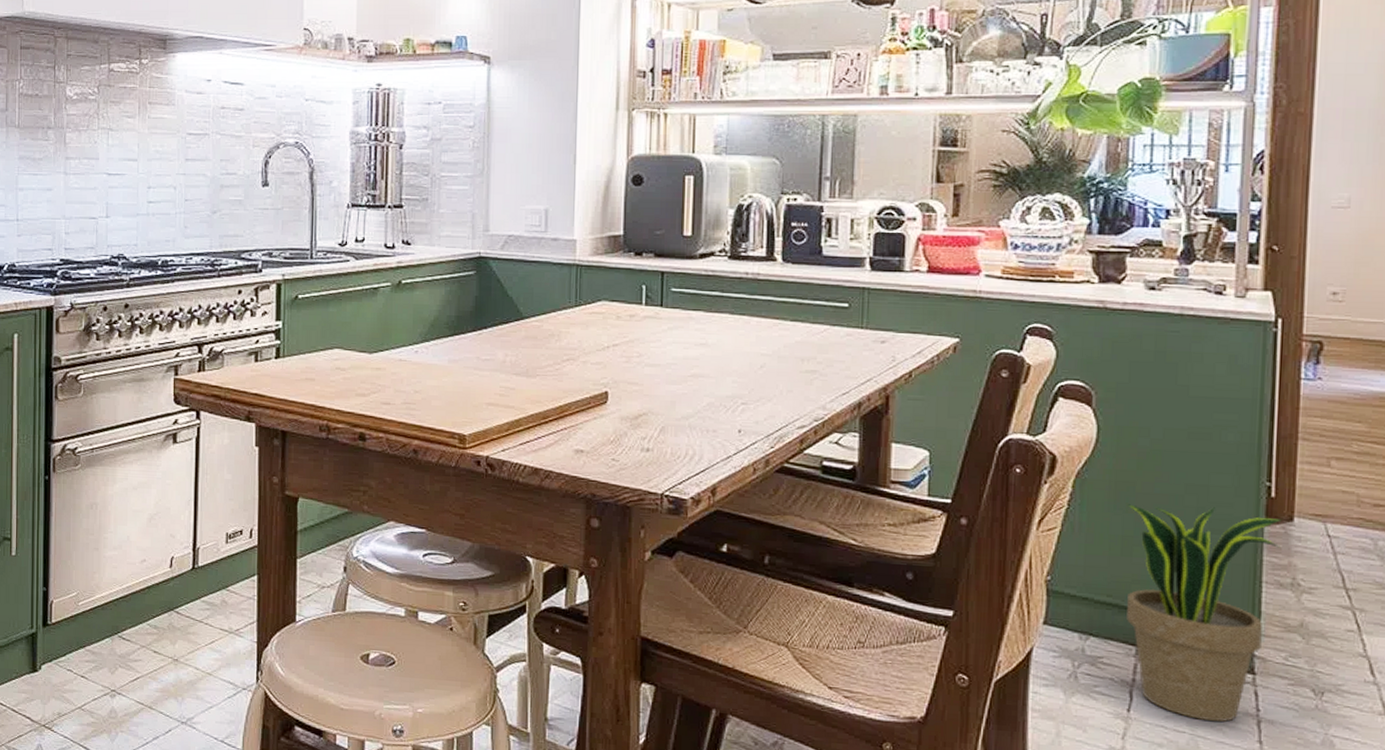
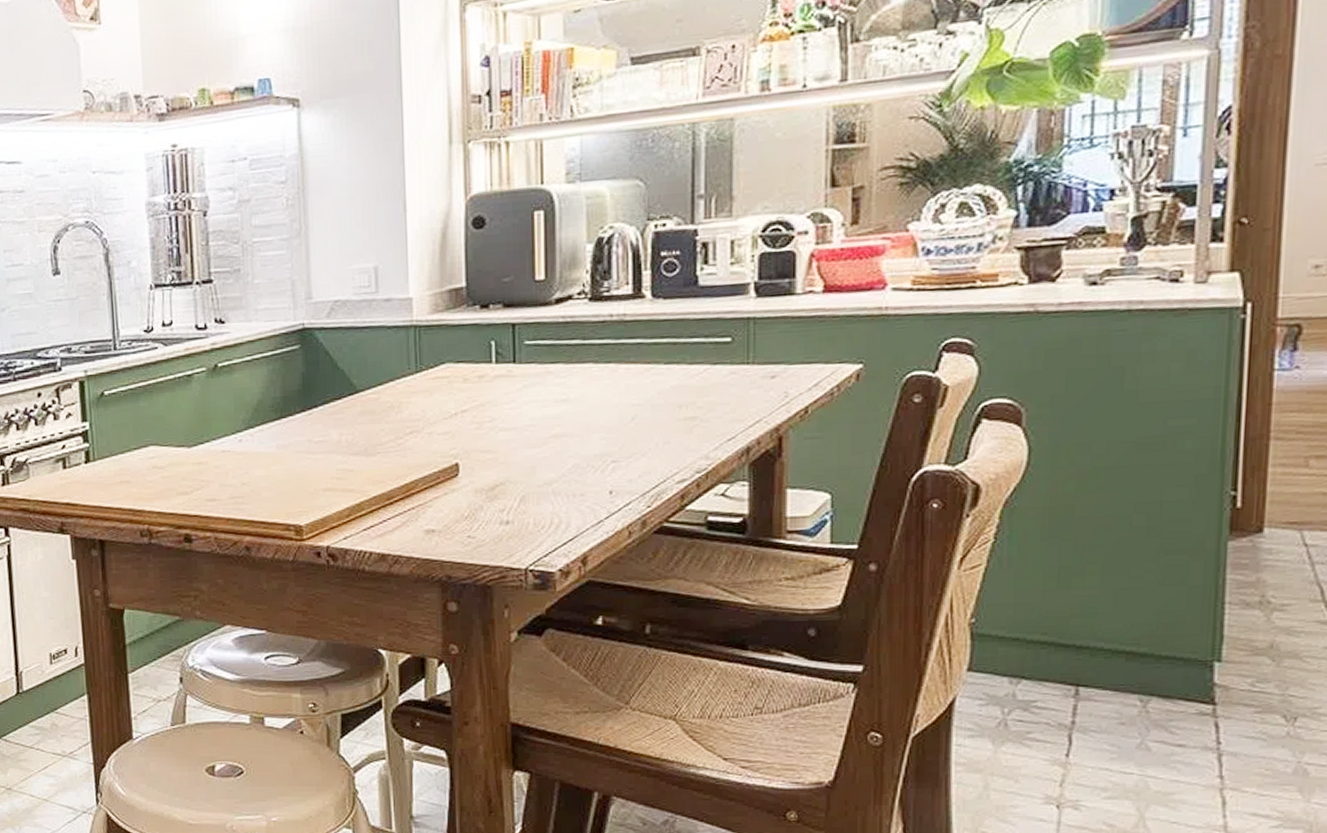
potted plant: present [1127,504,1282,722] -> none [1064,525,1249,760]

